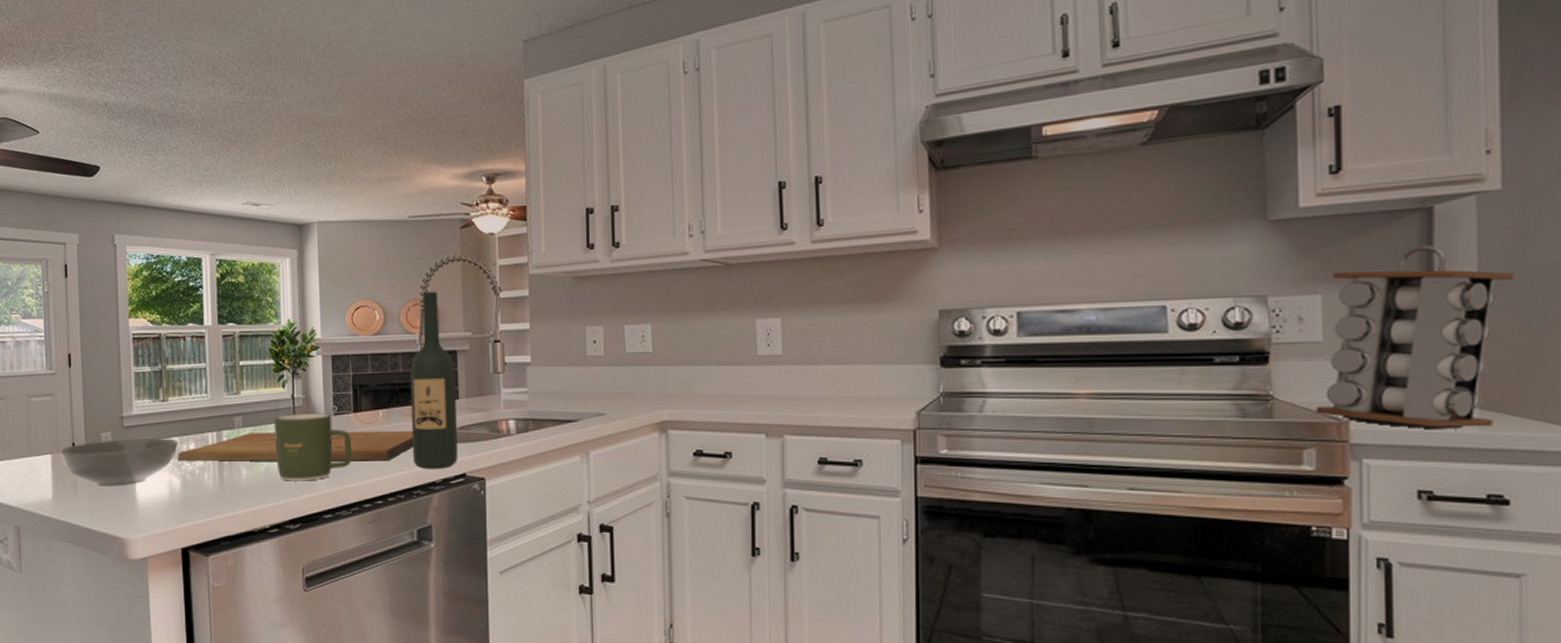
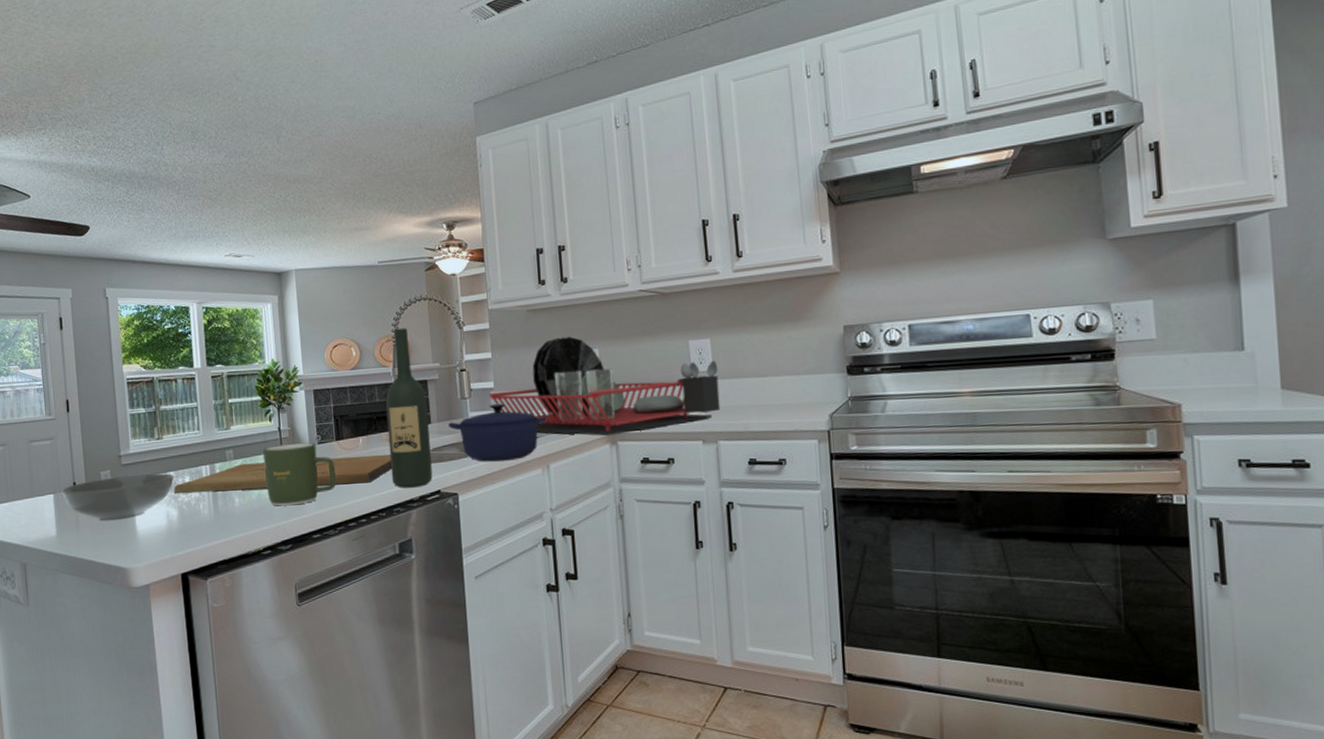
cooking pot: none [478,380,589,446] -> present [448,403,547,463]
dish rack: none [525,309,789,424] -> present [489,336,721,437]
spice rack: present [1316,245,1516,430] -> none [1154,255,1303,408]

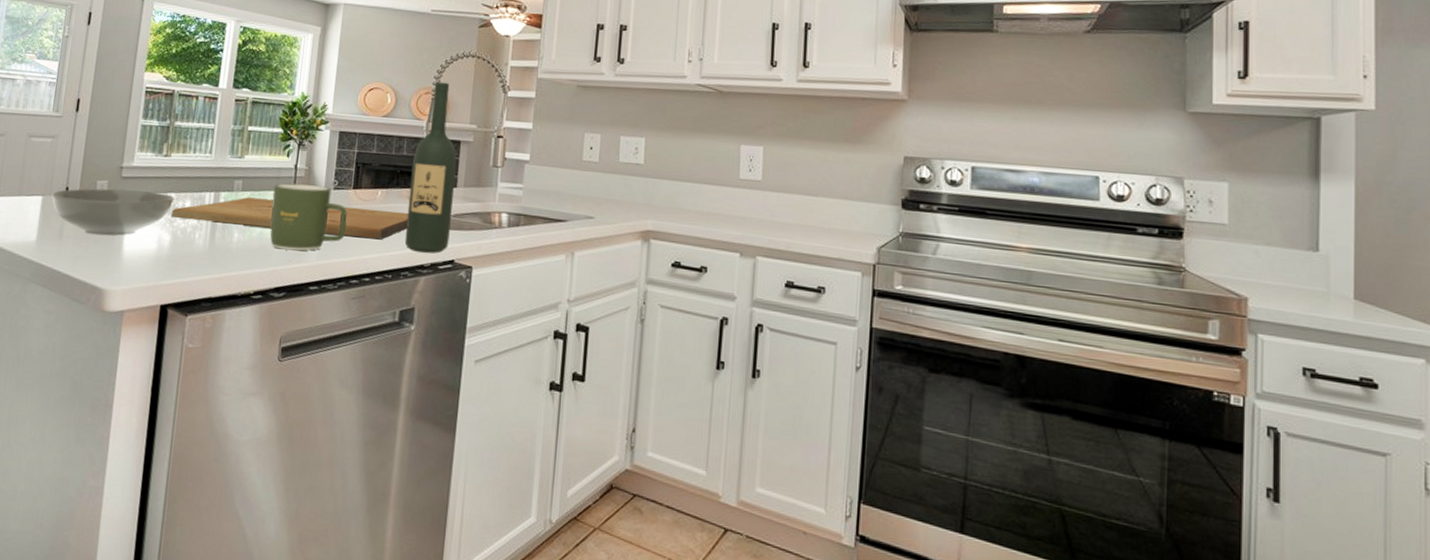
cooking pot: present [448,403,547,463] -> none [475,177,580,242]
dish rack: present [489,336,721,437] -> none [523,119,768,232]

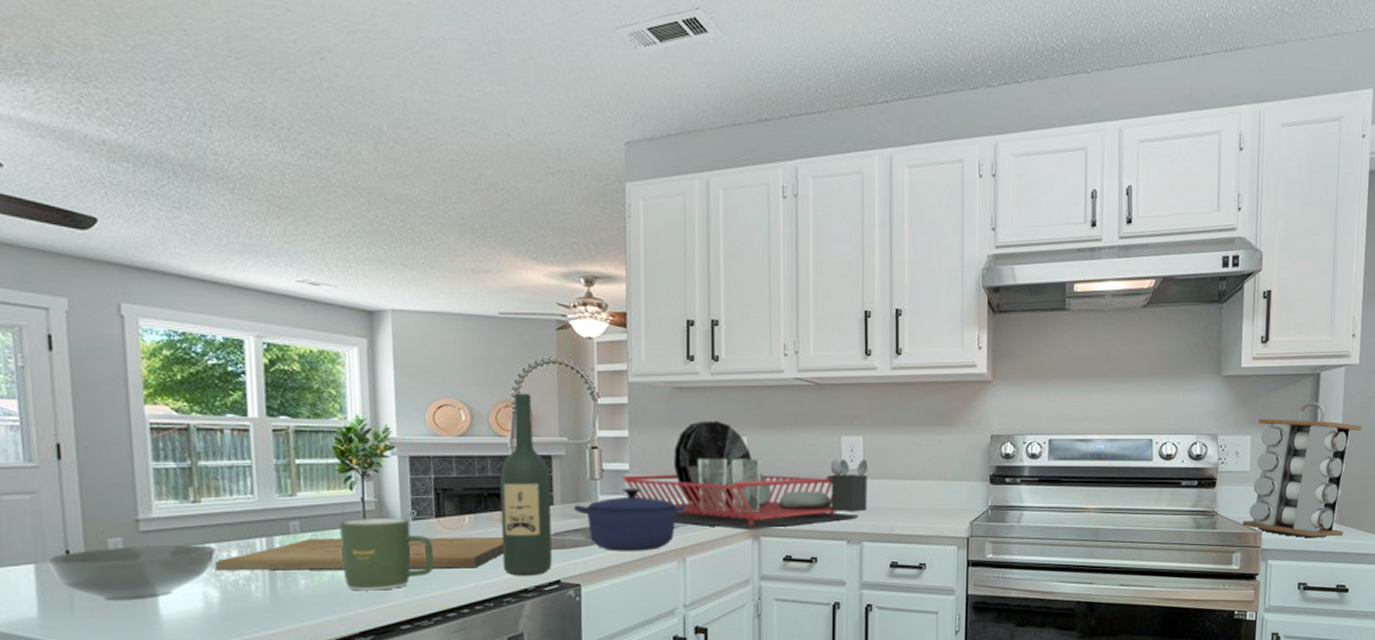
cooking pot: none [475,177,580,242] -> present [574,487,686,553]
dish rack: none [523,119,768,232] -> present [624,420,869,531]
spice rack: none [1220,150,1385,317] -> present [1242,402,1363,538]

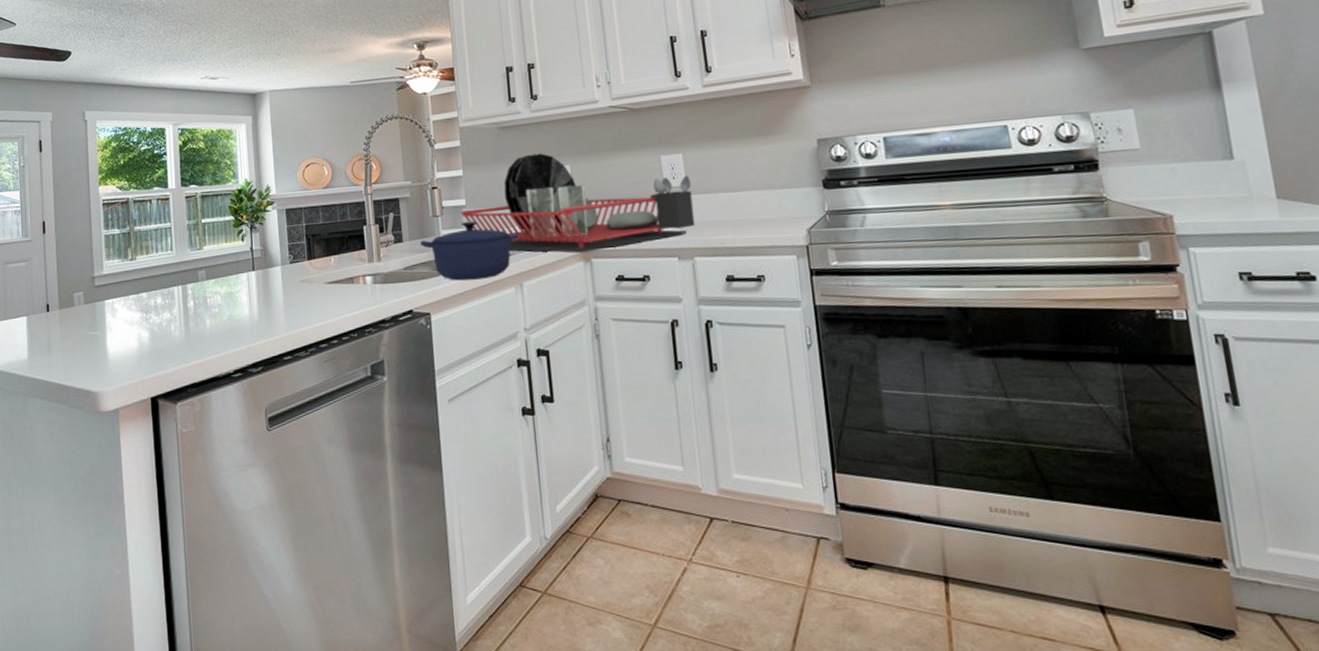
bowl: present [46,545,216,601] -> none [34,294,147,344]
cutting board: present [215,536,504,572] -> none [146,274,364,316]
mug: present [339,518,434,591] -> none [234,262,308,328]
wine bottle: present [500,393,552,577] -> none [357,146,405,309]
spice rack: present [1242,402,1363,538] -> none [1140,63,1291,219]

